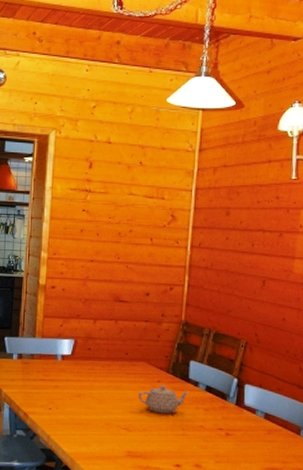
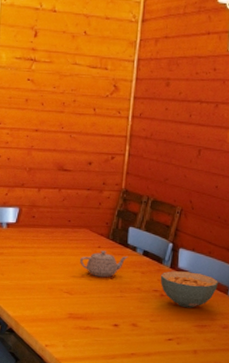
cereal bowl: none [225,408,289,449] -> present [160,271,218,308]

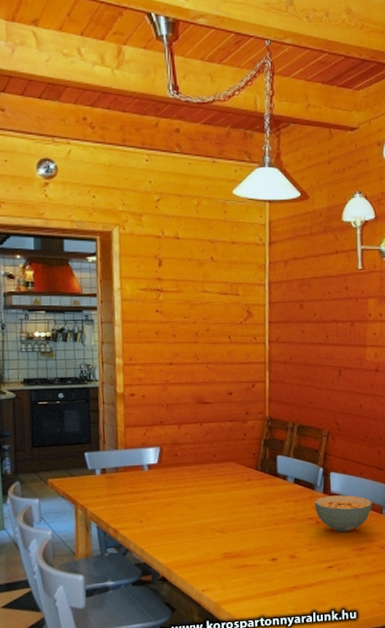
teapot: present [80,250,129,278] -> none [230,483,280,511]

